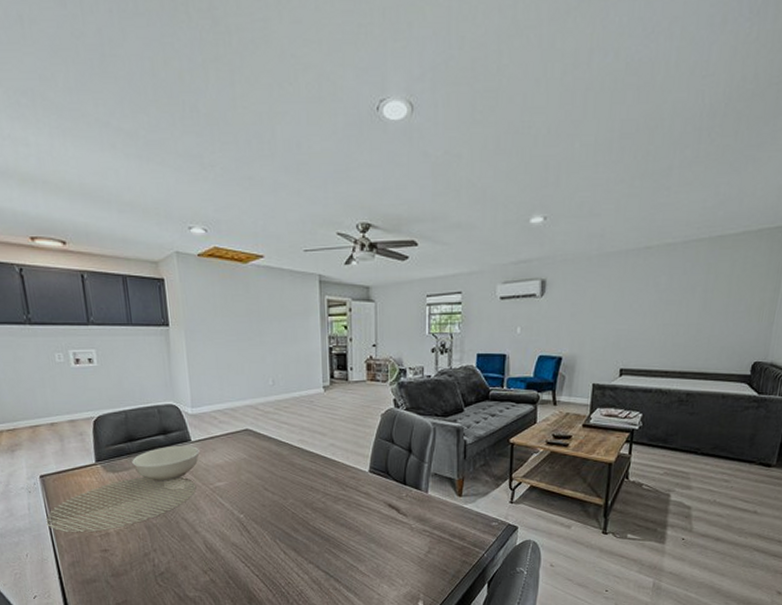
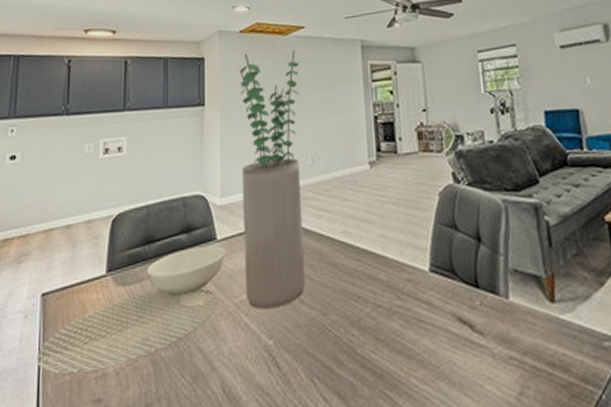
vase: none [201,277,269,493] -> present [240,49,306,310]

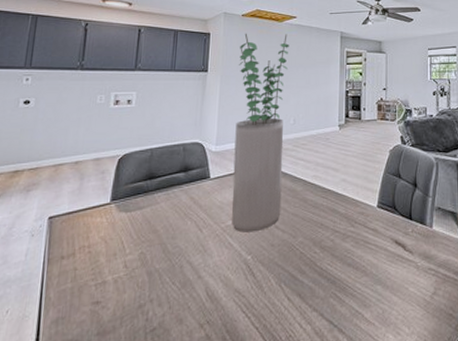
place mat: present [36,289,218,375] -> none [40,216,208,283]
bowl: present [147,245,225,296] -> none [147,182,217,221]

